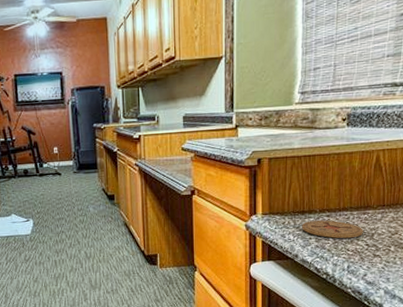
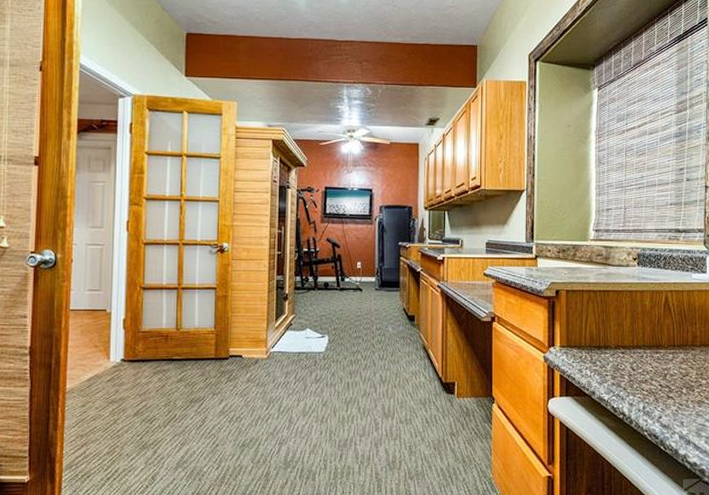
coaster: present [302,220,363,239] -> none [598,357,657,378]

